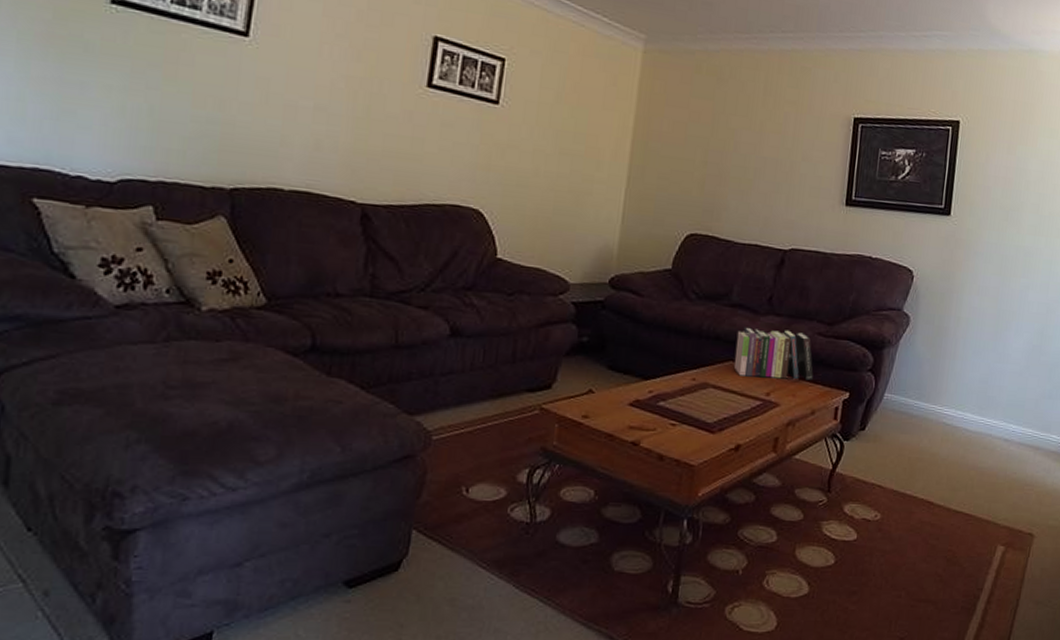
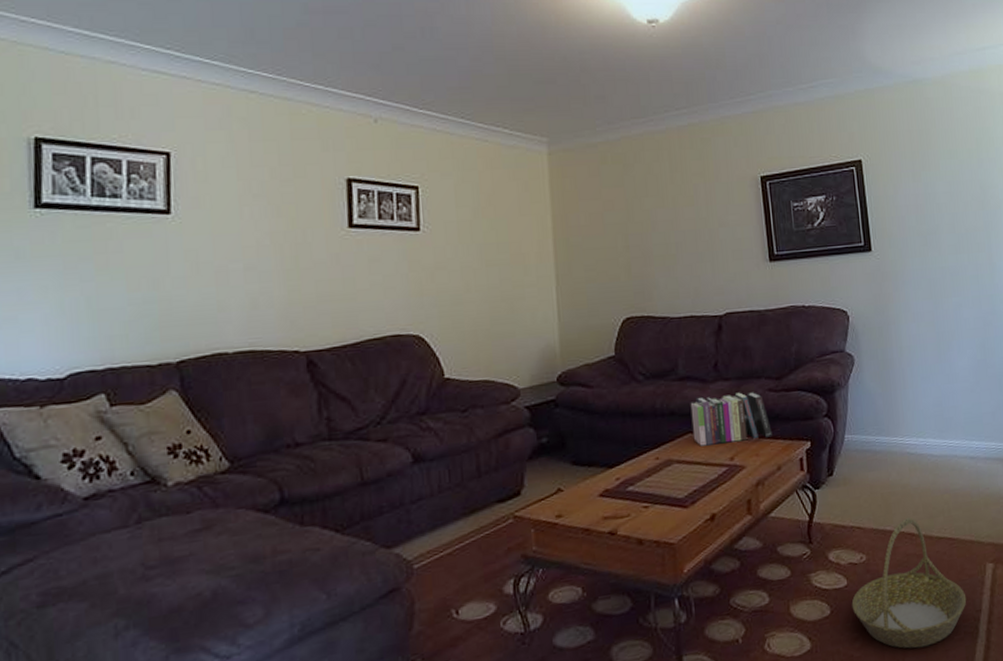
basket: none [856,486,971,613] -> present [851,517,967,649]

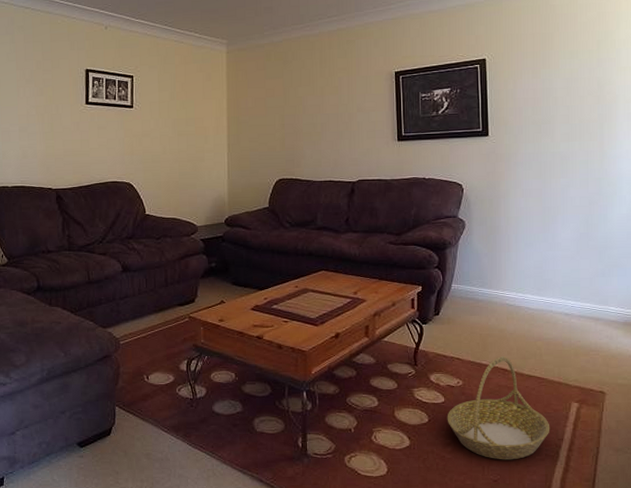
books: present [690,392,772,446] -> none [325,242,390,281]

